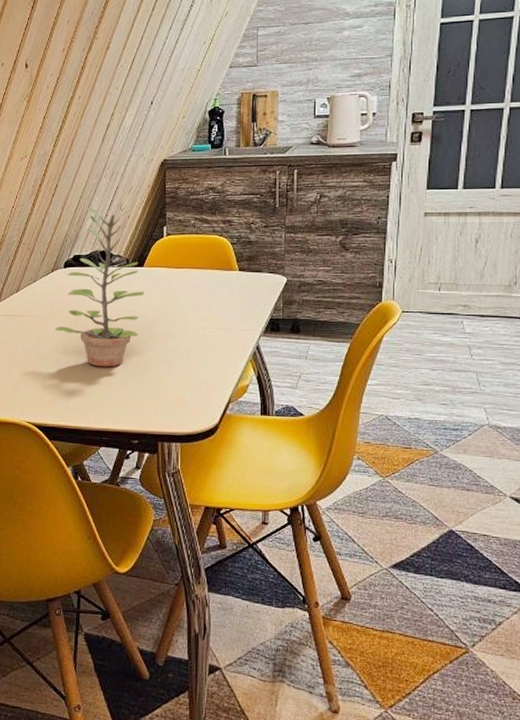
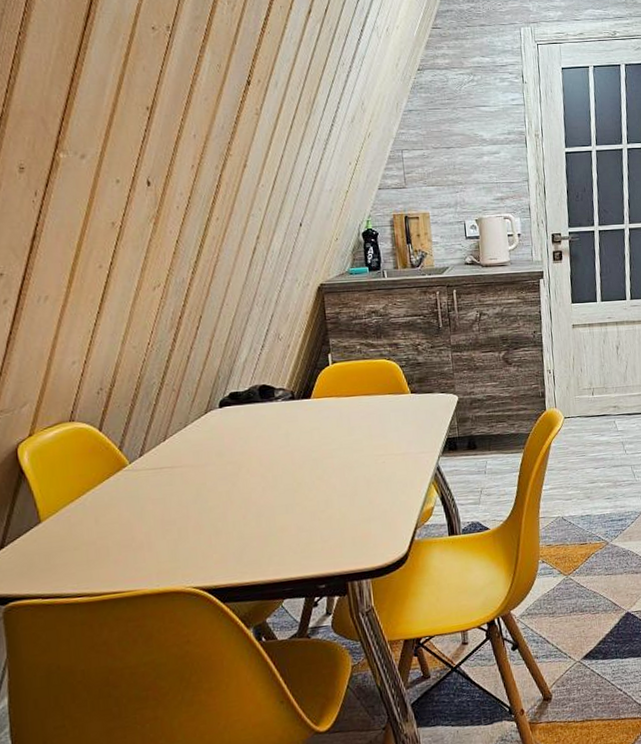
plant: present [55,206,145,367] -> none [215,338,316,512]

